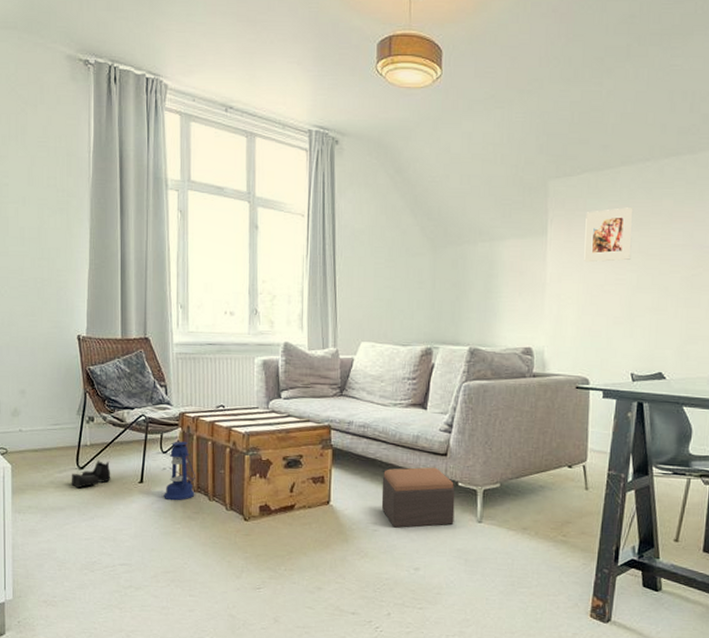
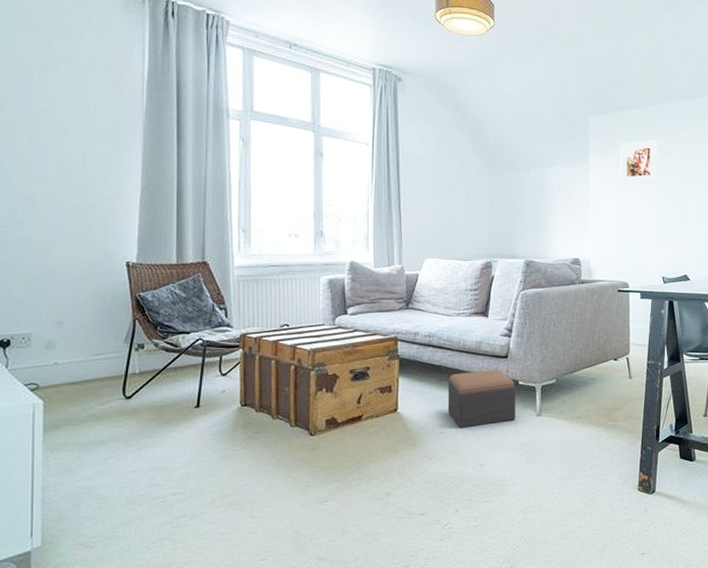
boots: present [71,460,111,489] -> none [116,388,163,419]
lantern: present [164,441,195,501] -> none [223,362,258,423]

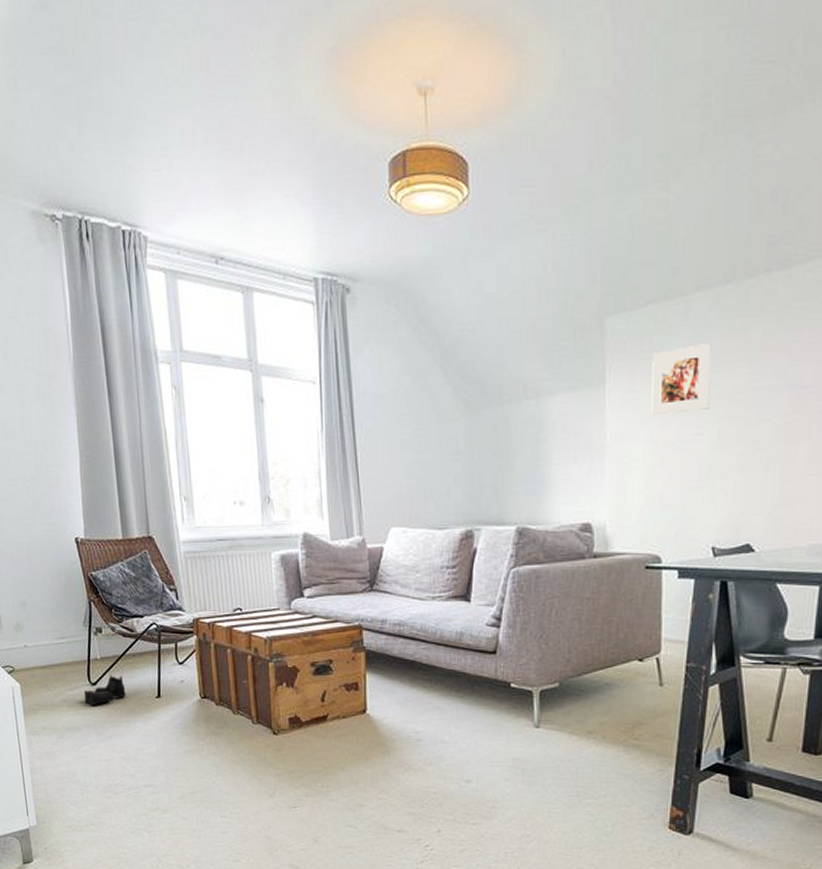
boots: none [116,388,163,419] -> present [83,675,126,706]
footstool: present [447,369,516,428] -> none [423,667,508,737]

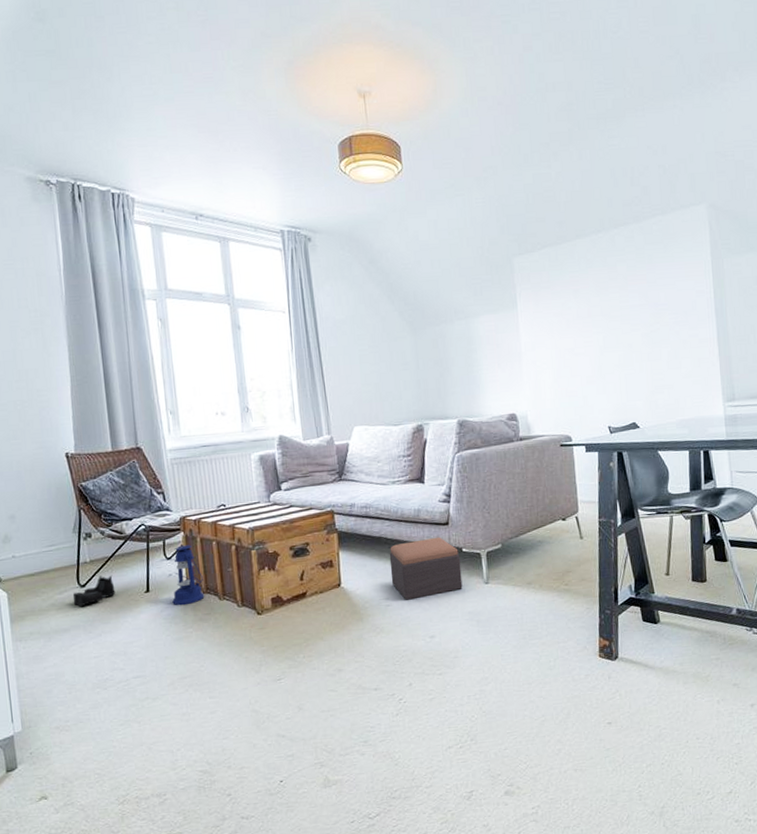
lantern: none [184,650,218,716] -> present [172,545,205,606]
footstool: none [423,667,508,737] -> present [389,537,463,600]
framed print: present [651,344,712,416] -> none [550,276,596,330]

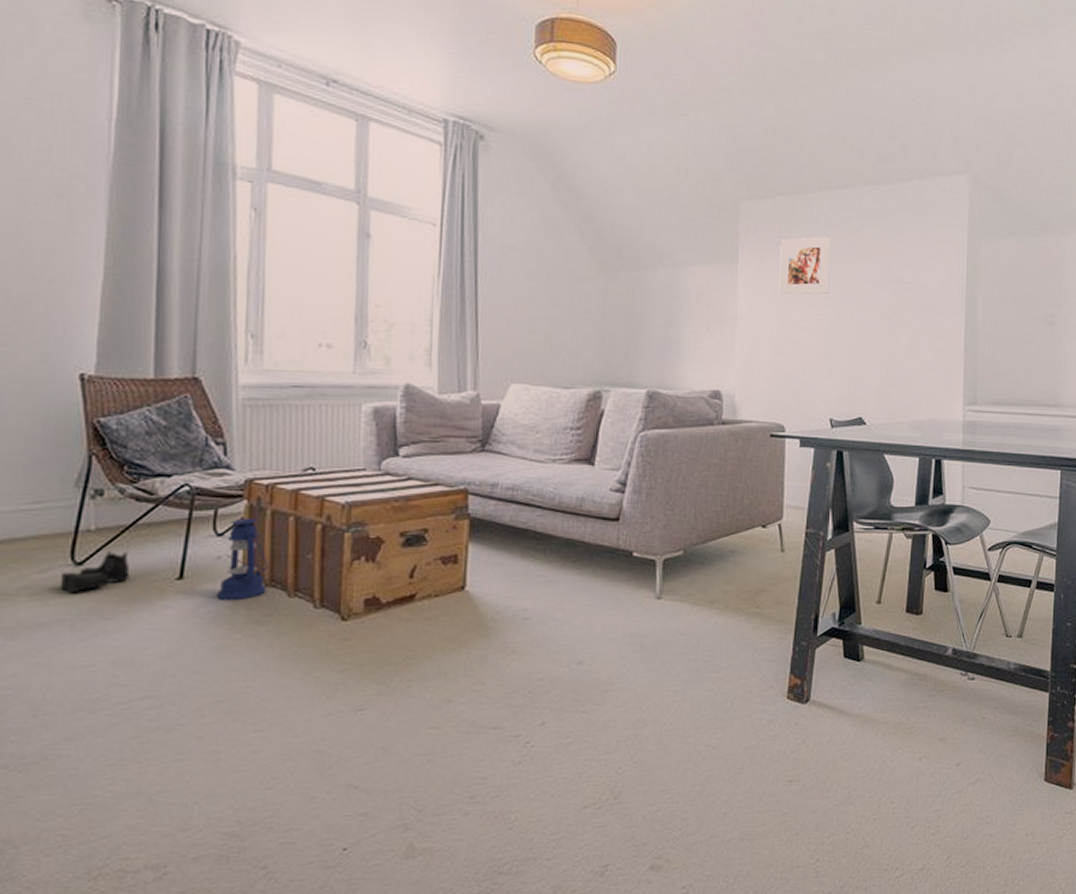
footstool: present [389,537,463,600] -> none [534,535,629,613]
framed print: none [550,276,596,330] -> present [779,236,831,295]

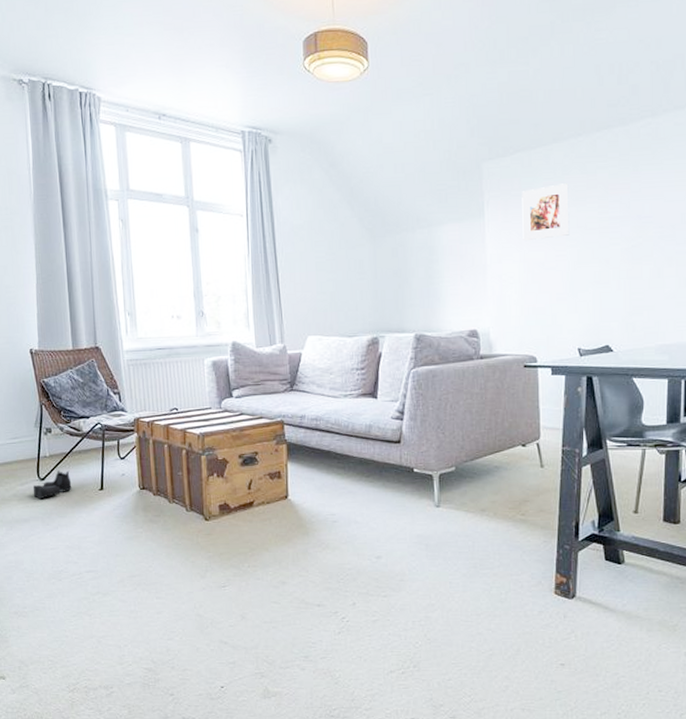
lantern: present [216,518,268,601] -> none [124,446,155,506]

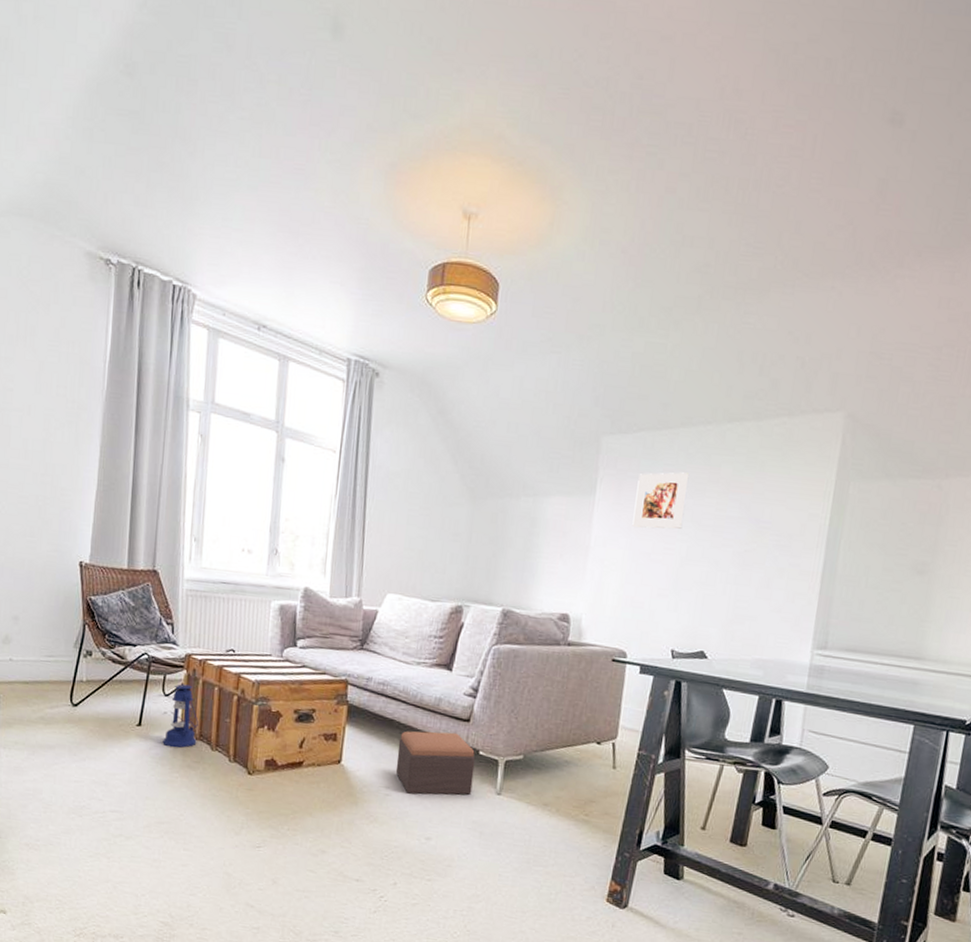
boots: present [33,470,72,500] -> none [62,698,107,727]
lantern: none [124,446,155,506] -> present [162,684,198,748]
footstool: none [338,455,412,518] -> present [395,731,476,795]

